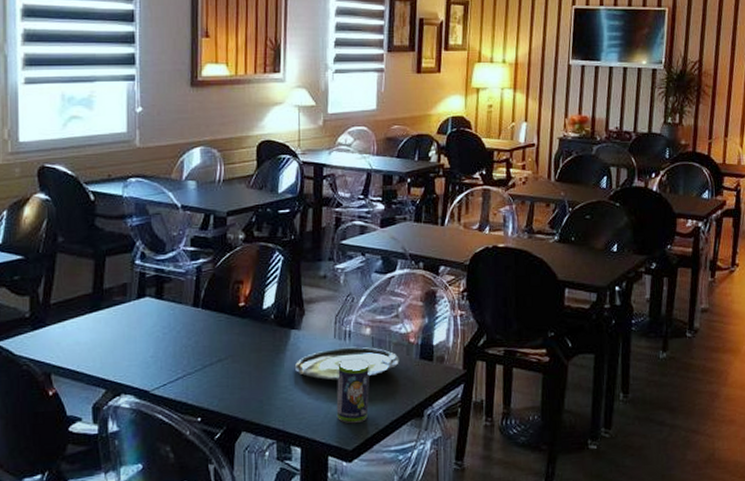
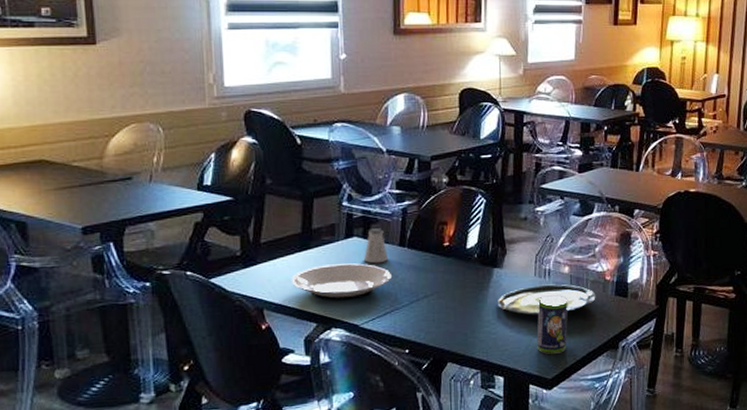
plate: none [81,325,184,365] -> present [292,263,391,301]
saltshaker: none [155,287,182,325] -> present [363,228,389,264]

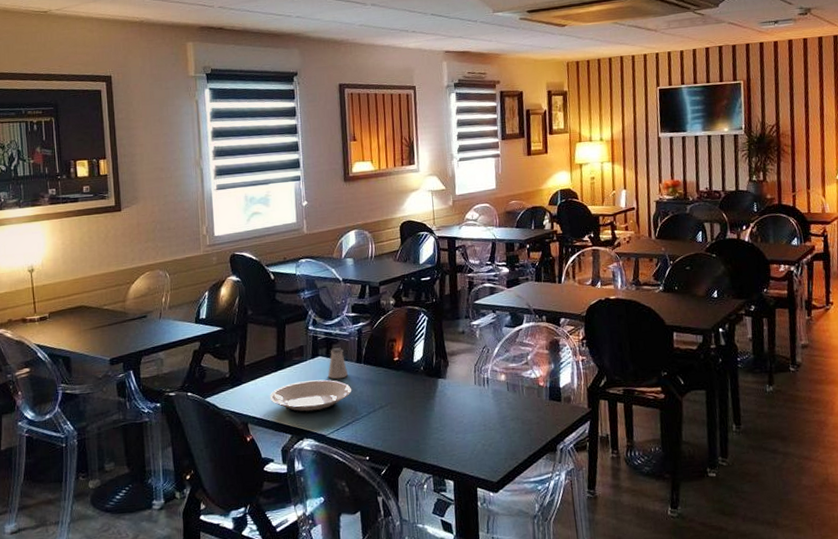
plate: present [497,284,596,316] -> none [443,391,532,422]
beverage can: present [537,295,569,355] -> none [479,402,509,459]

